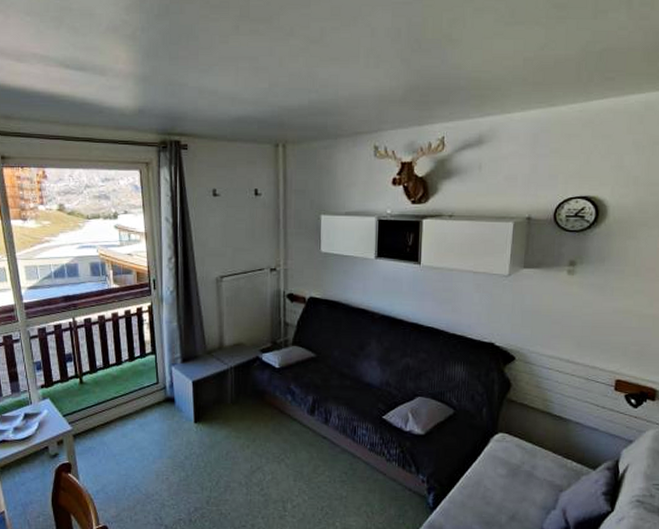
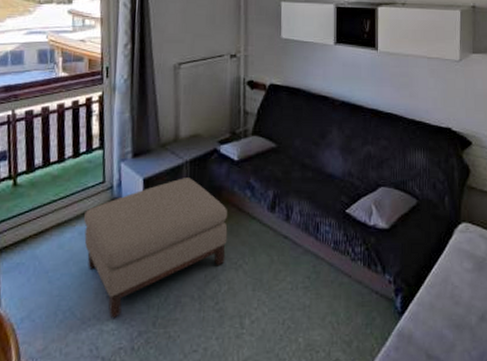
ottoman: none [142,382,271,495] -> present [83,178,228,318]

